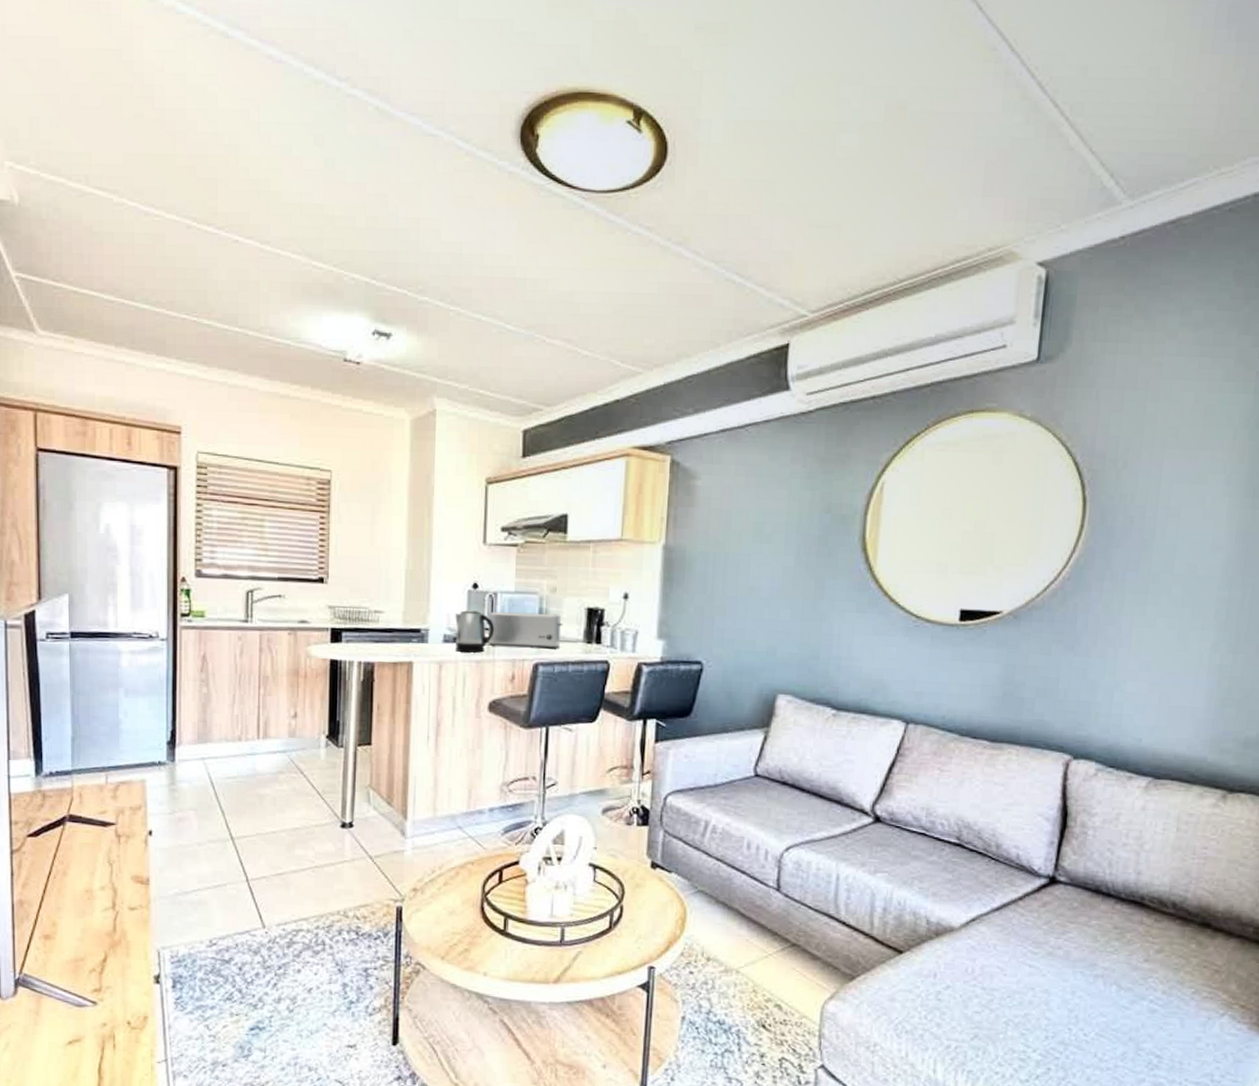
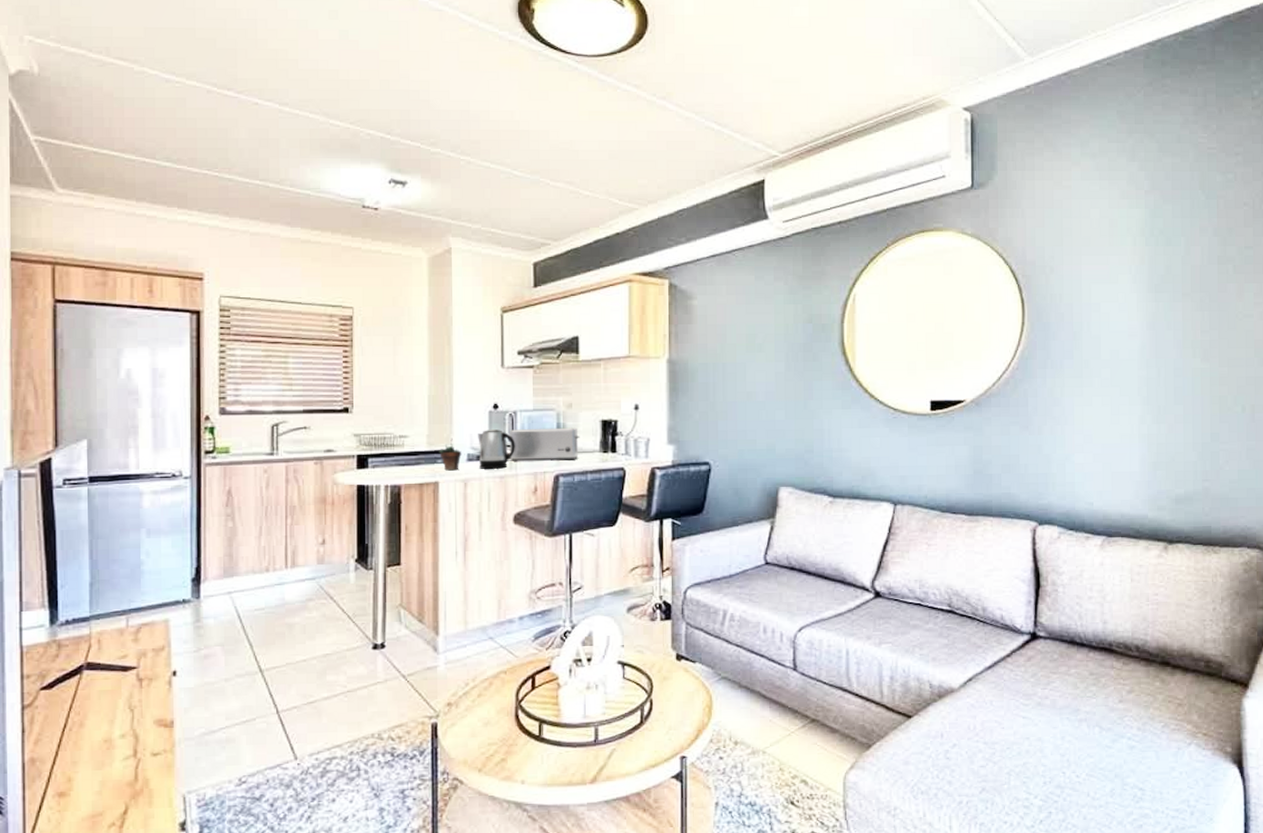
succulent plant: none [415,616,438,652] -> present [439,438,462,471]

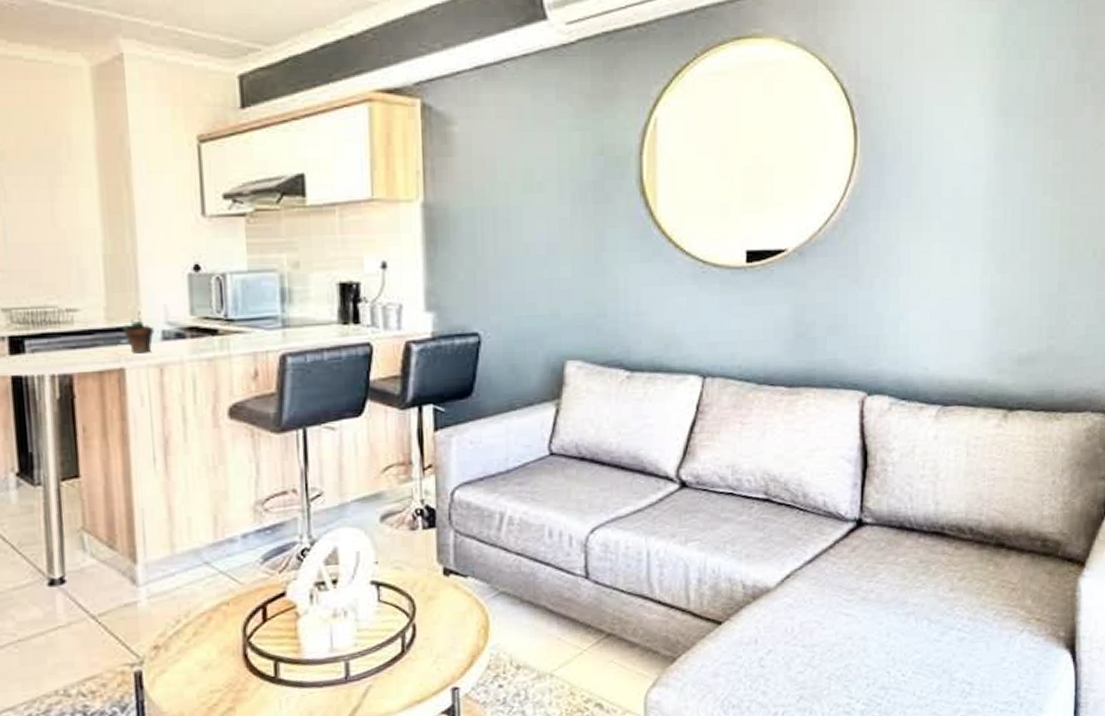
kettle: present [478,428,516,469] -> none [174,297,227,350]
toaster: present [510,427,580,462] -> none [218,293,312,340]

